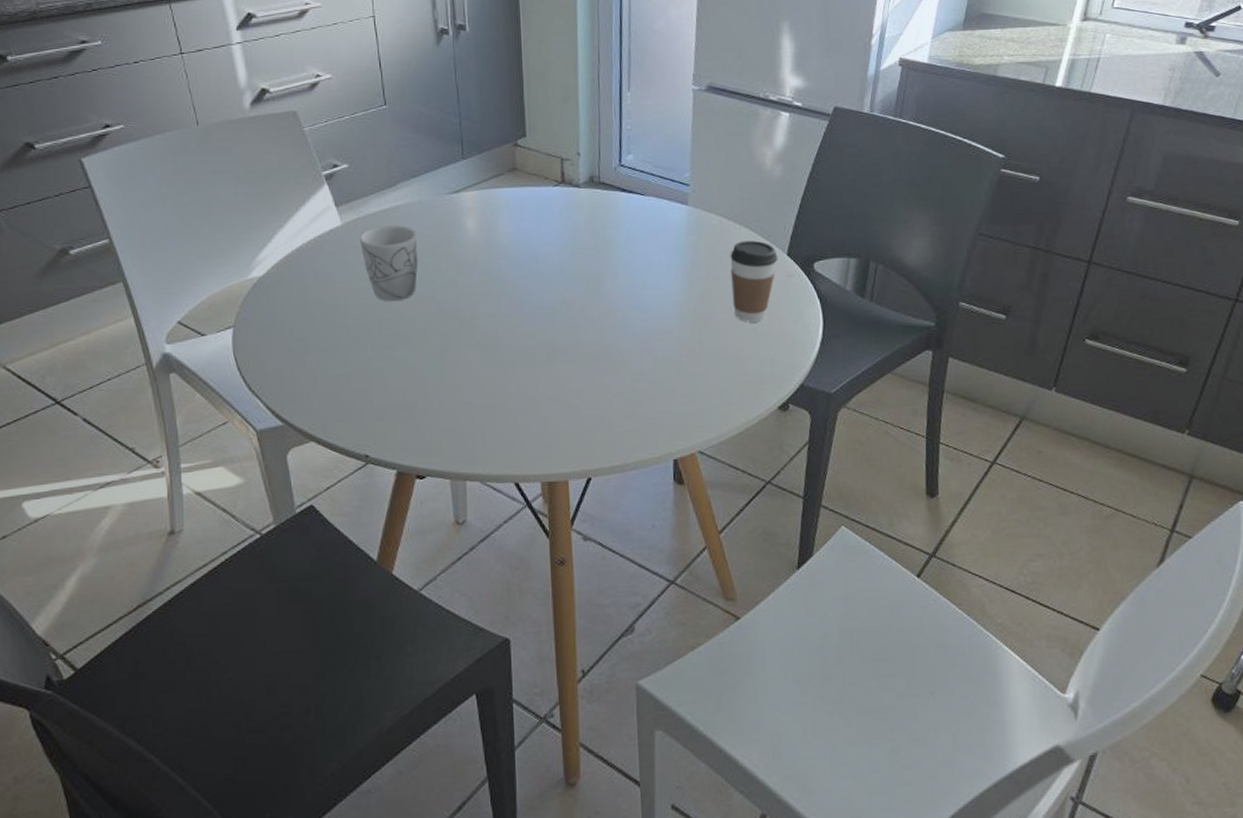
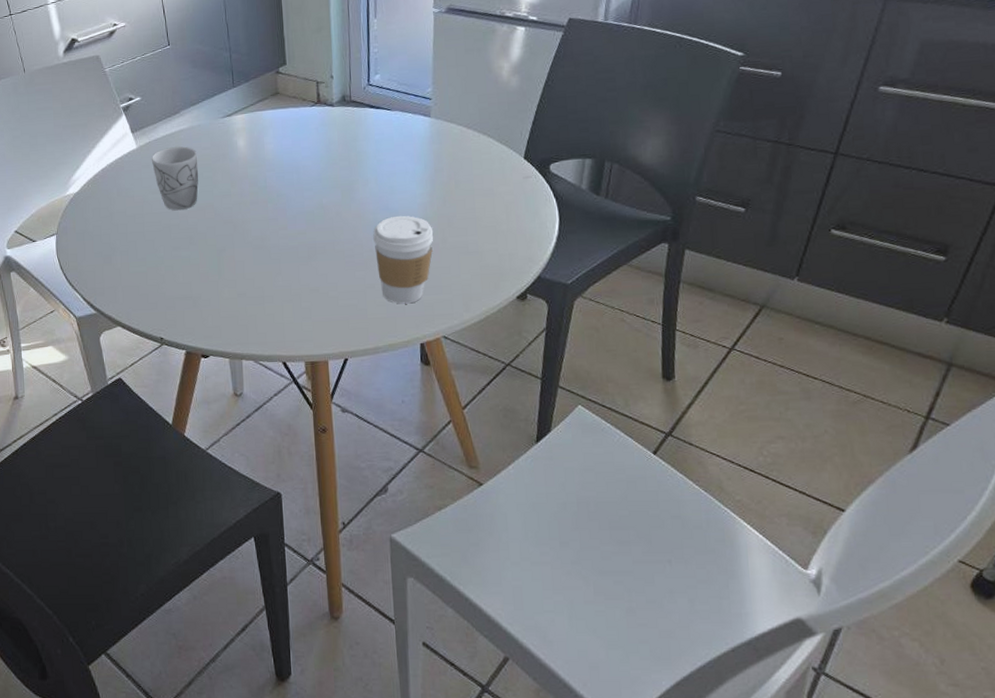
coffee cup: none [622,314,690,415] -> present [373,215,434,304]
coffee cup: present [730,240,778,323] -> none [470,146,515,221]

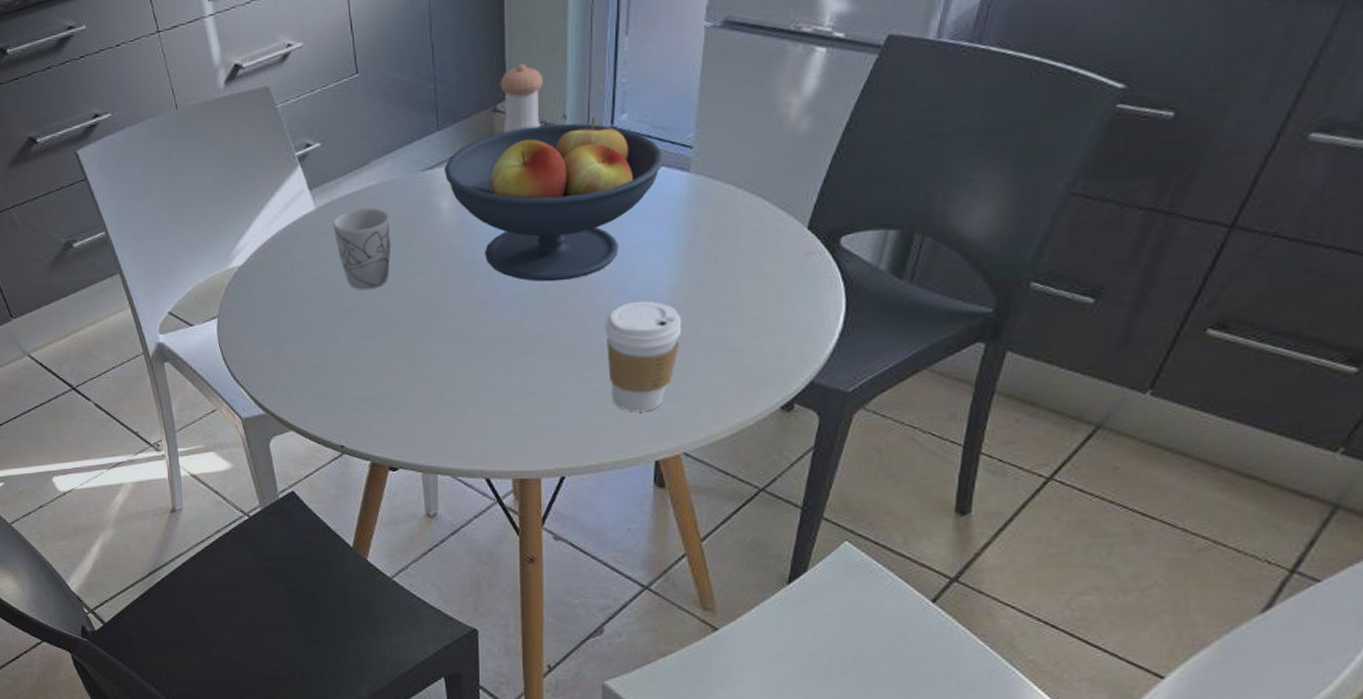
fruit bowl: none [239,77,410,202] -> present [444,117,663,282]
pepper shaker: none [280,38,314,89] -> present [500,63,543,133]

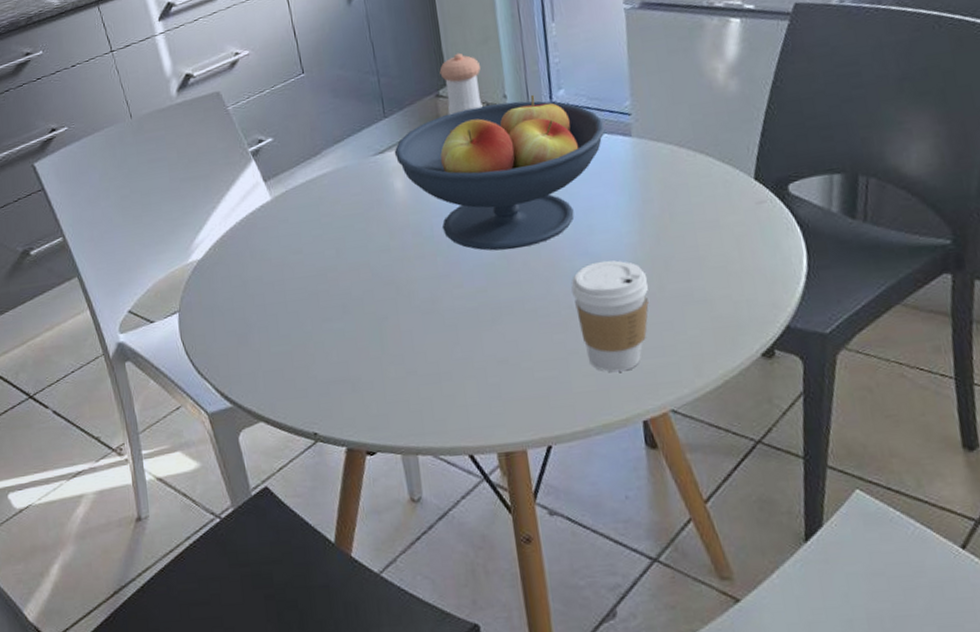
mug: present [333,208,391,290] -> none [290,194,350,273]

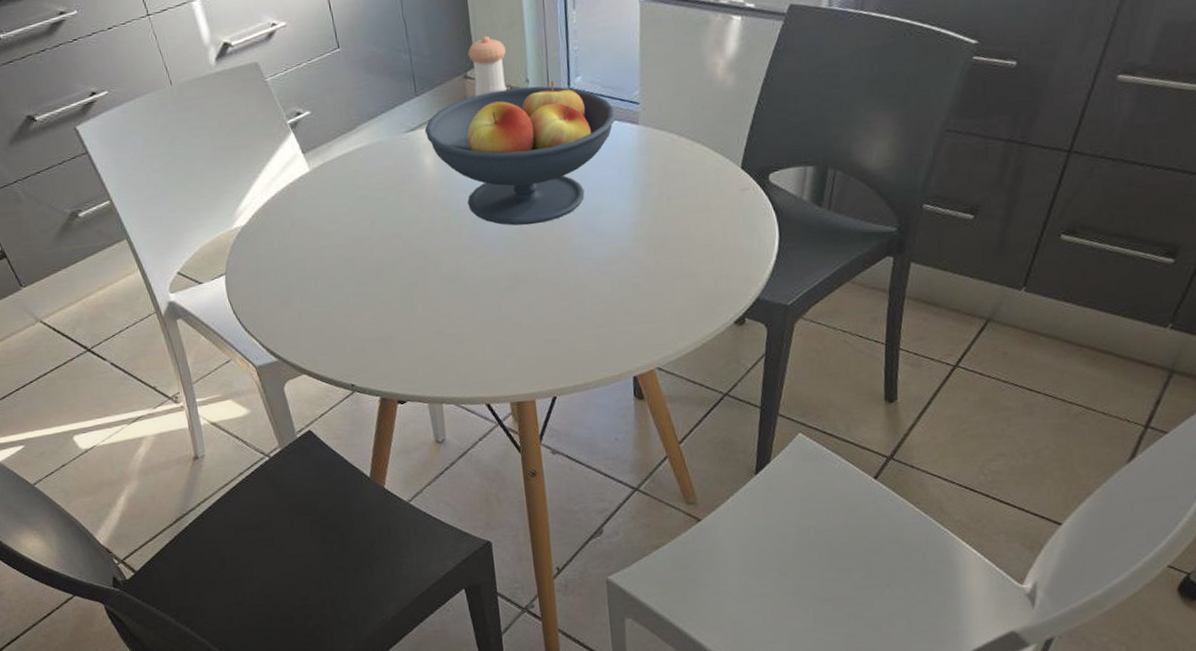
coffee cup: present [571,260,649,373] -> none [579,237,645,336]

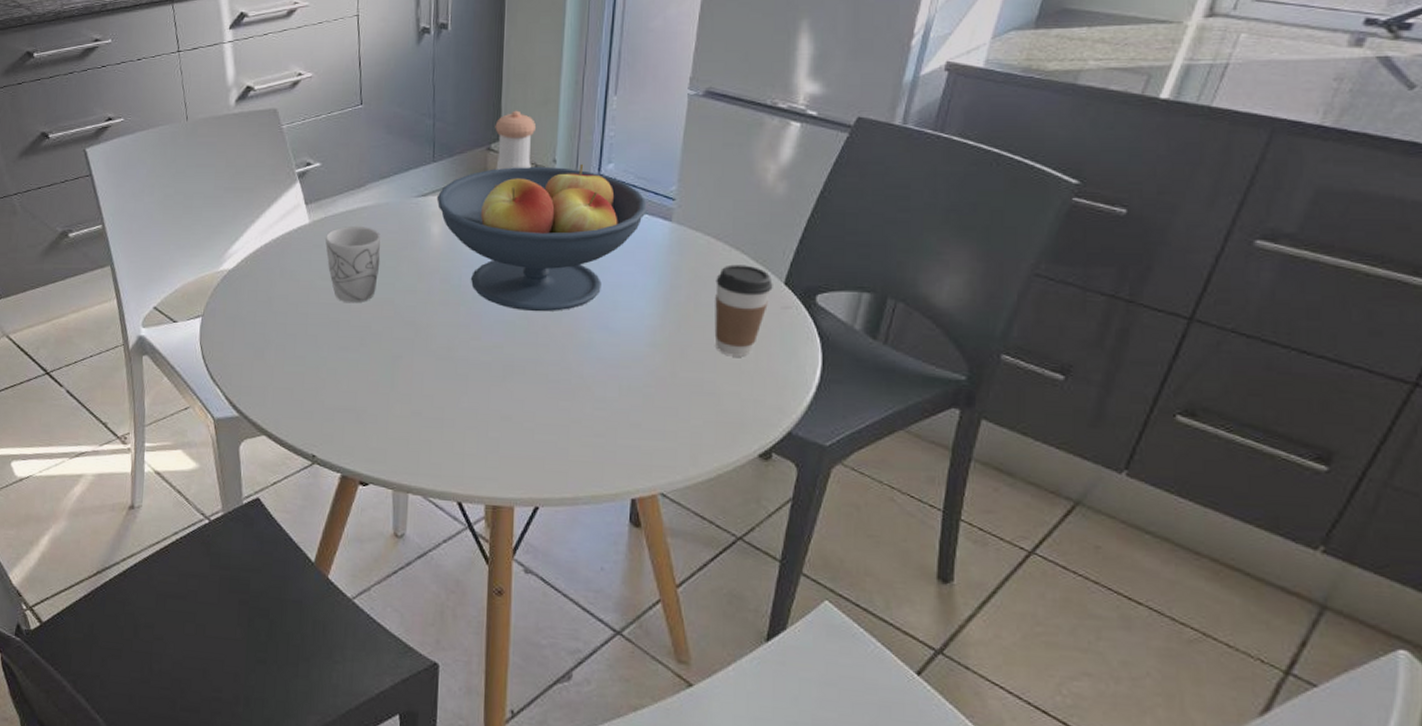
mug: none [328,167,383,242] -> present [325,226,381,304]
coffee cup: none [682,155,732,240] -> present [714,264,773,357]

